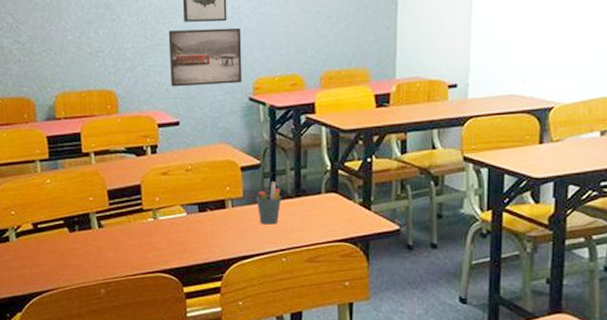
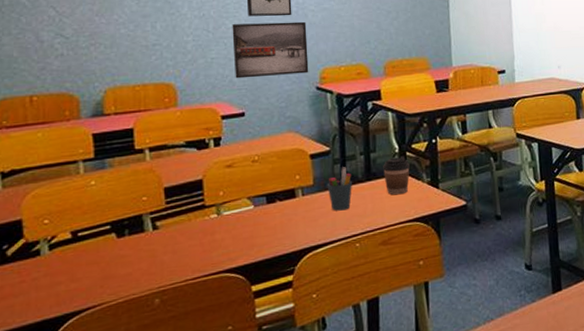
coffee cup: none [313,173,341,214] -> present [383,155,410,195]

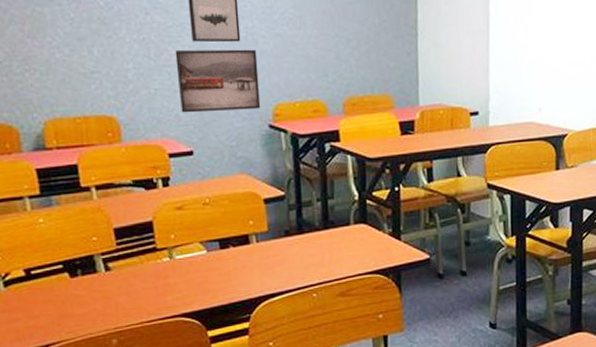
pen holder: present [327,167,353,211] -> none [282,213,310,260]
coffee cup: present [383,155,410,195] -> none [341,203,370,245]

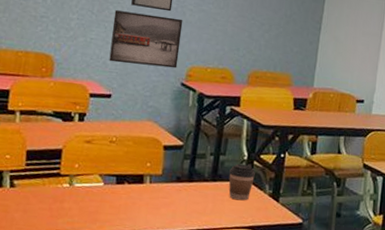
coffee cup: none [341,203,370,245] -> present [228,163,255,201]

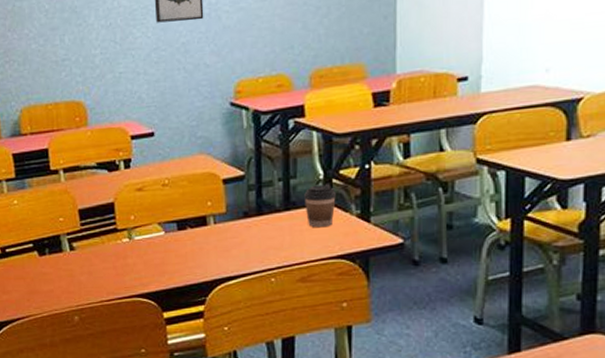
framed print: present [109,10,183,69] -> none [139,25,222,95]

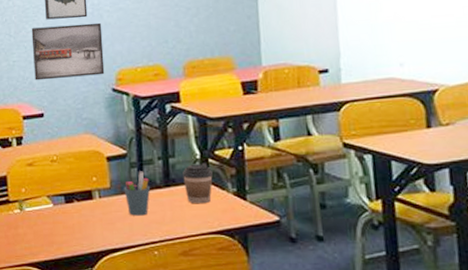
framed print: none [139,25,222,95] -> present [31,22,105,81]
pen holder: none [240,194,270,242] -> present [123,171,151,216]

